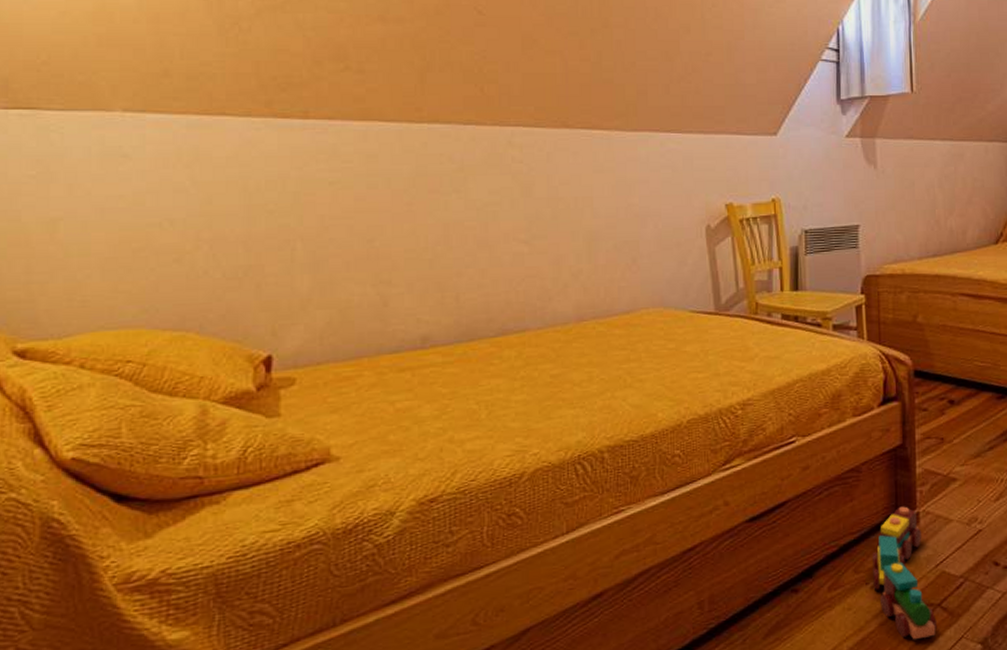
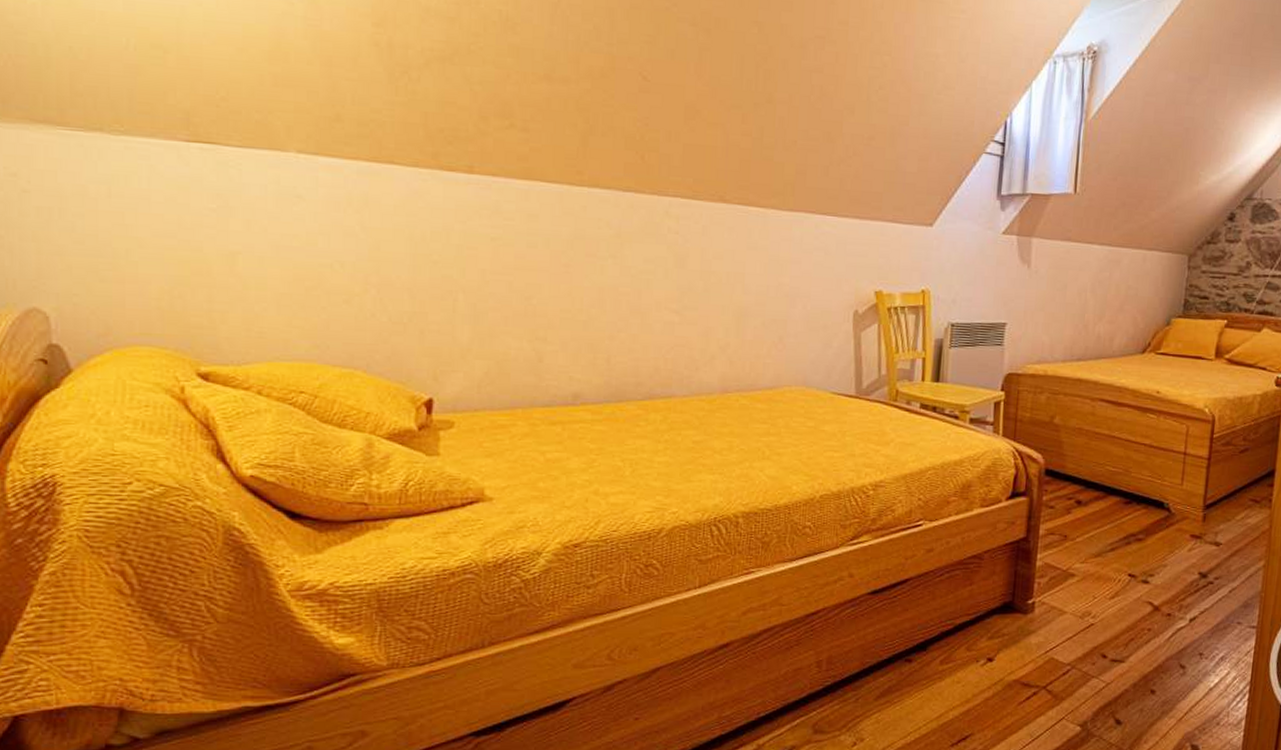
toy train: present [872,506,937,640] -> none [983,595,1041,716]

